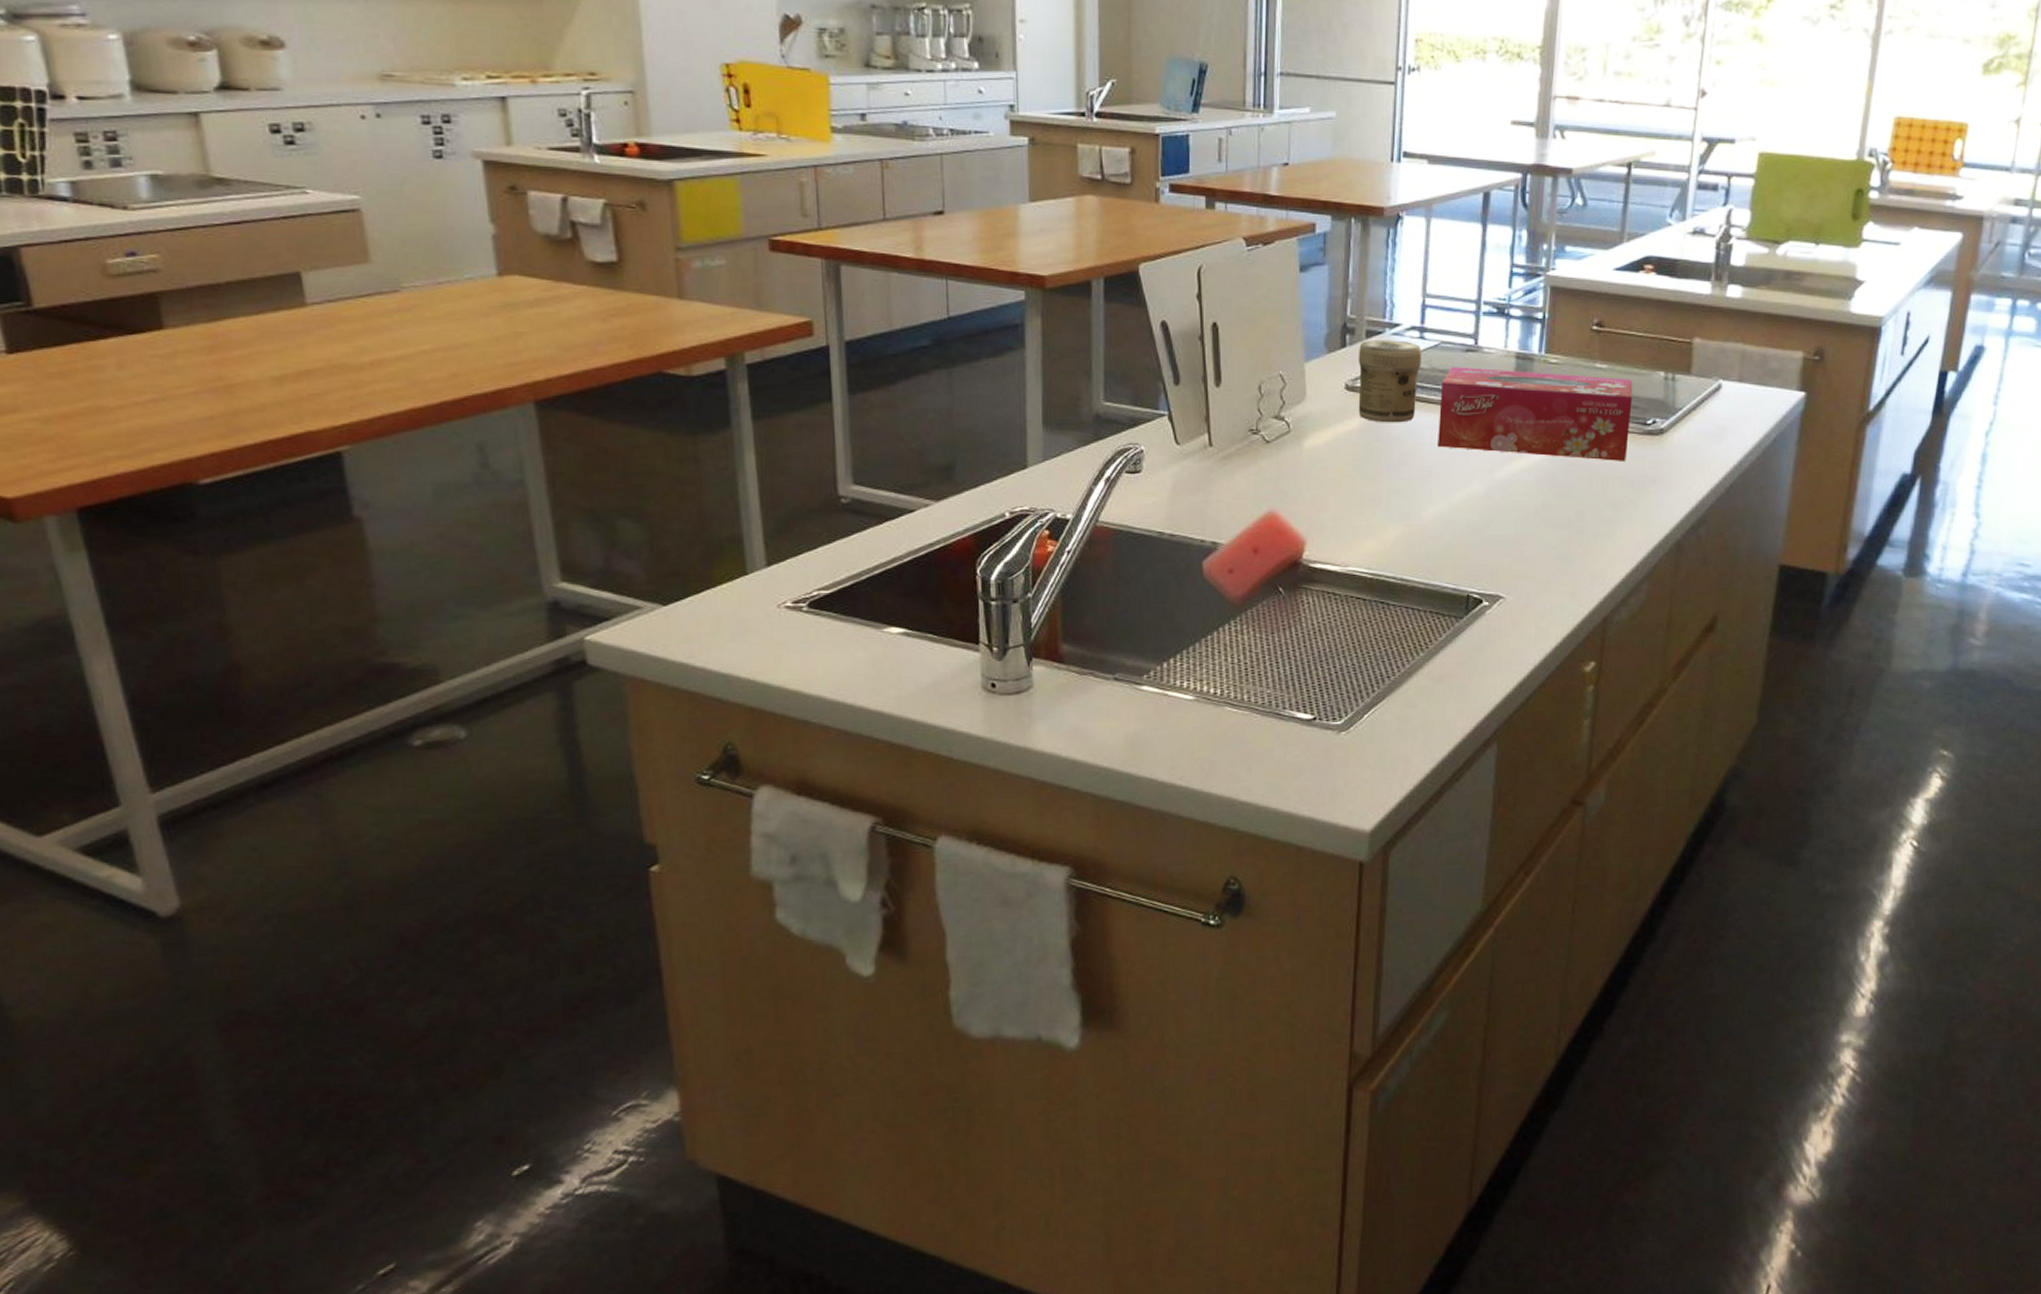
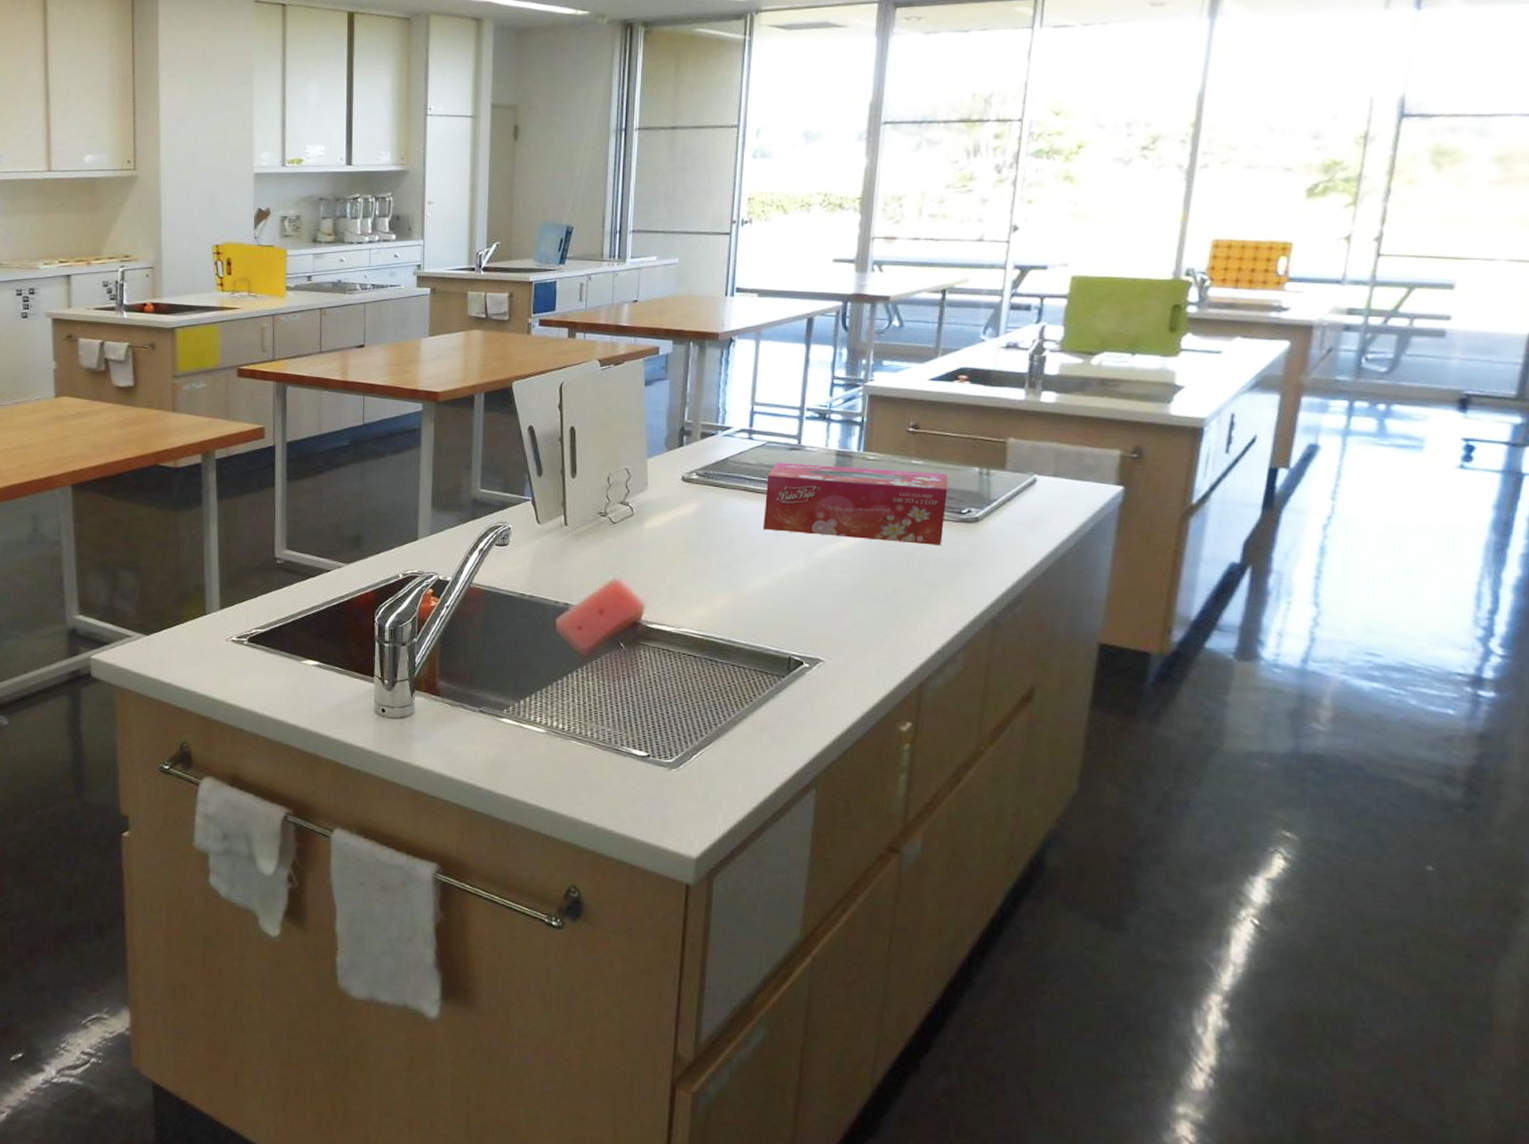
jar: present [1358,340,1421,423] -> none [693,440,750,509]

